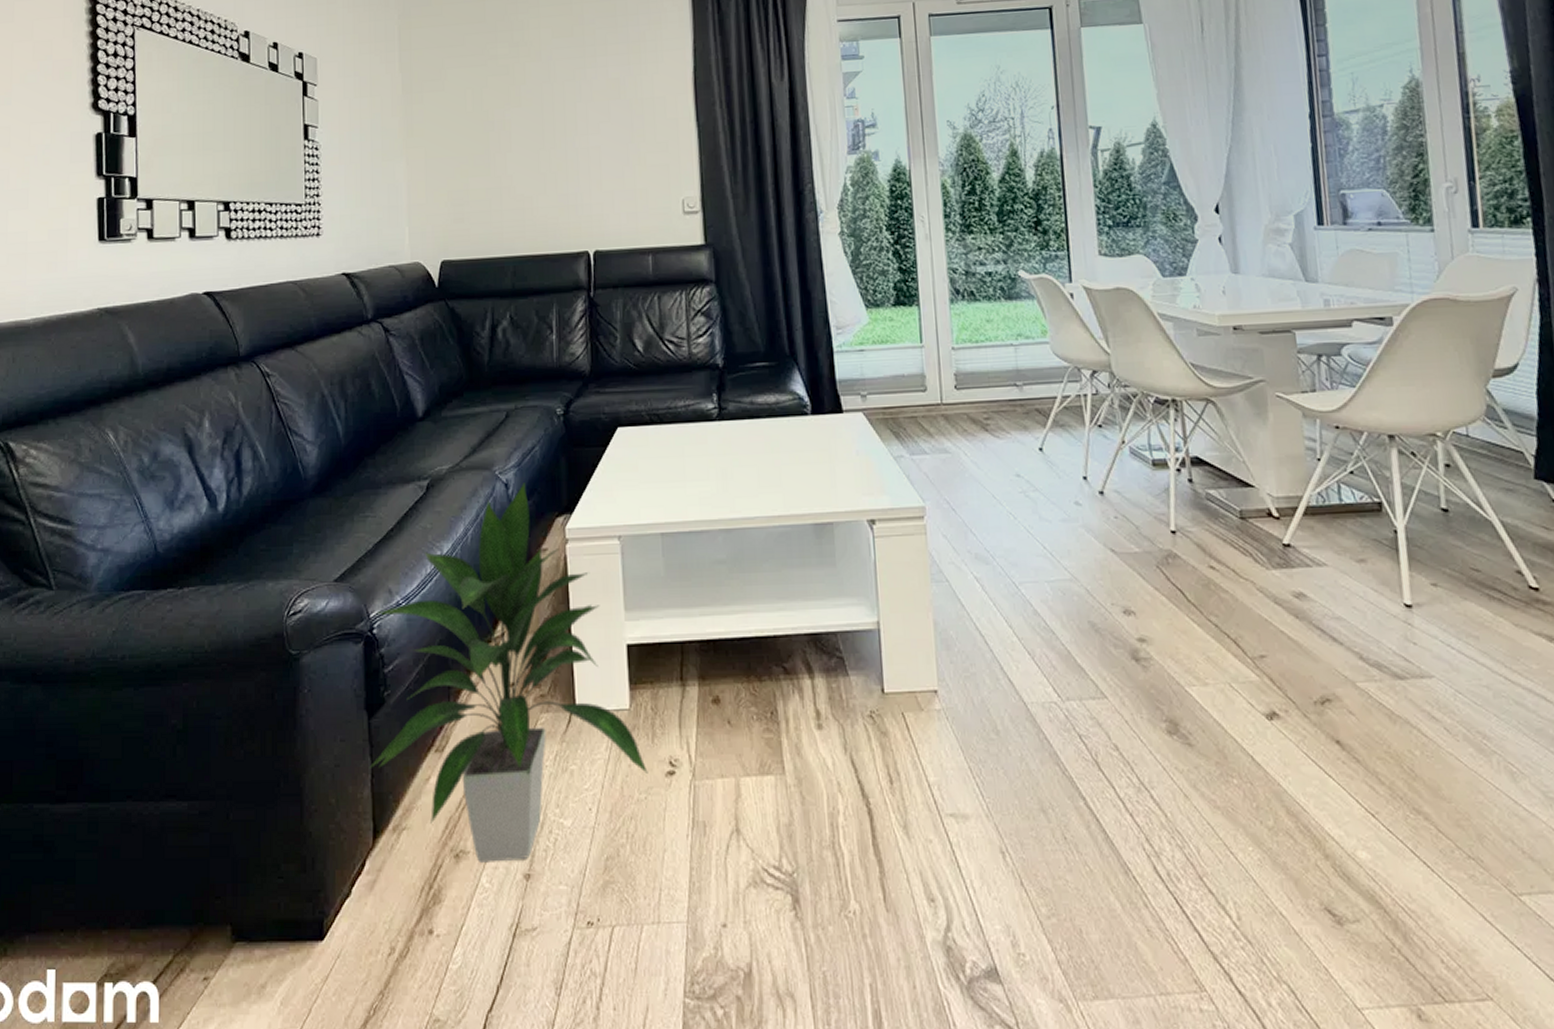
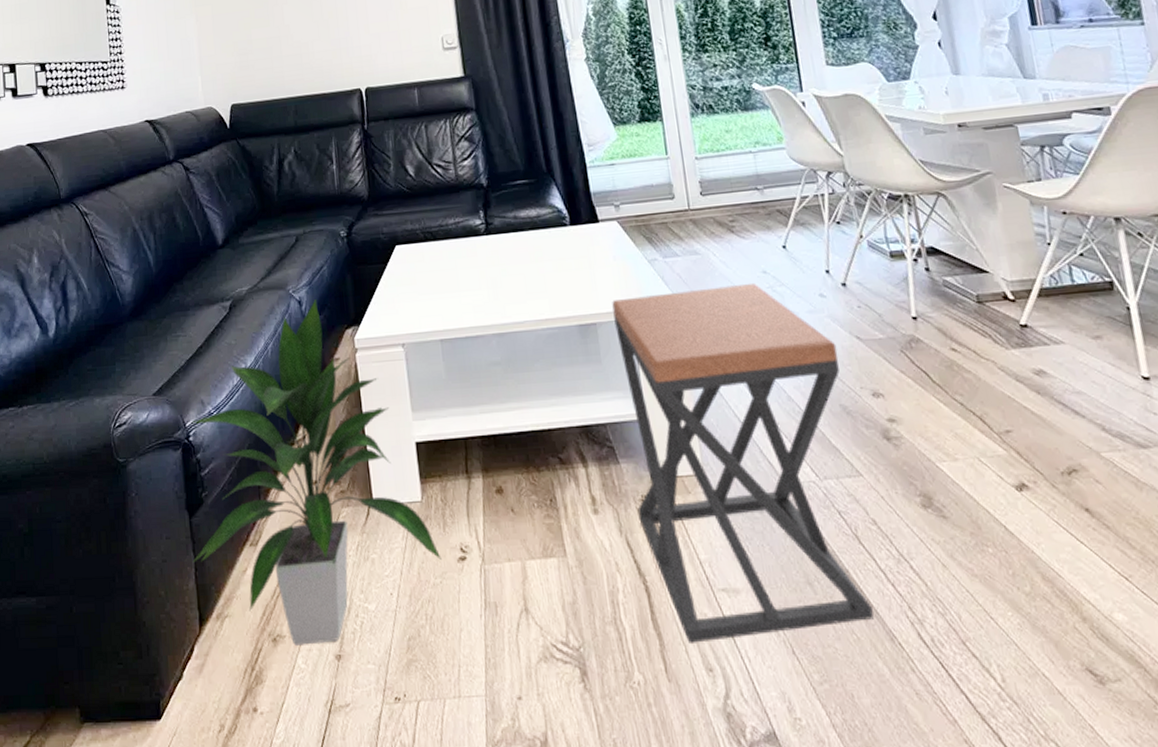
stool: none [851,486,1109,871] -> present [612,282,874,643]

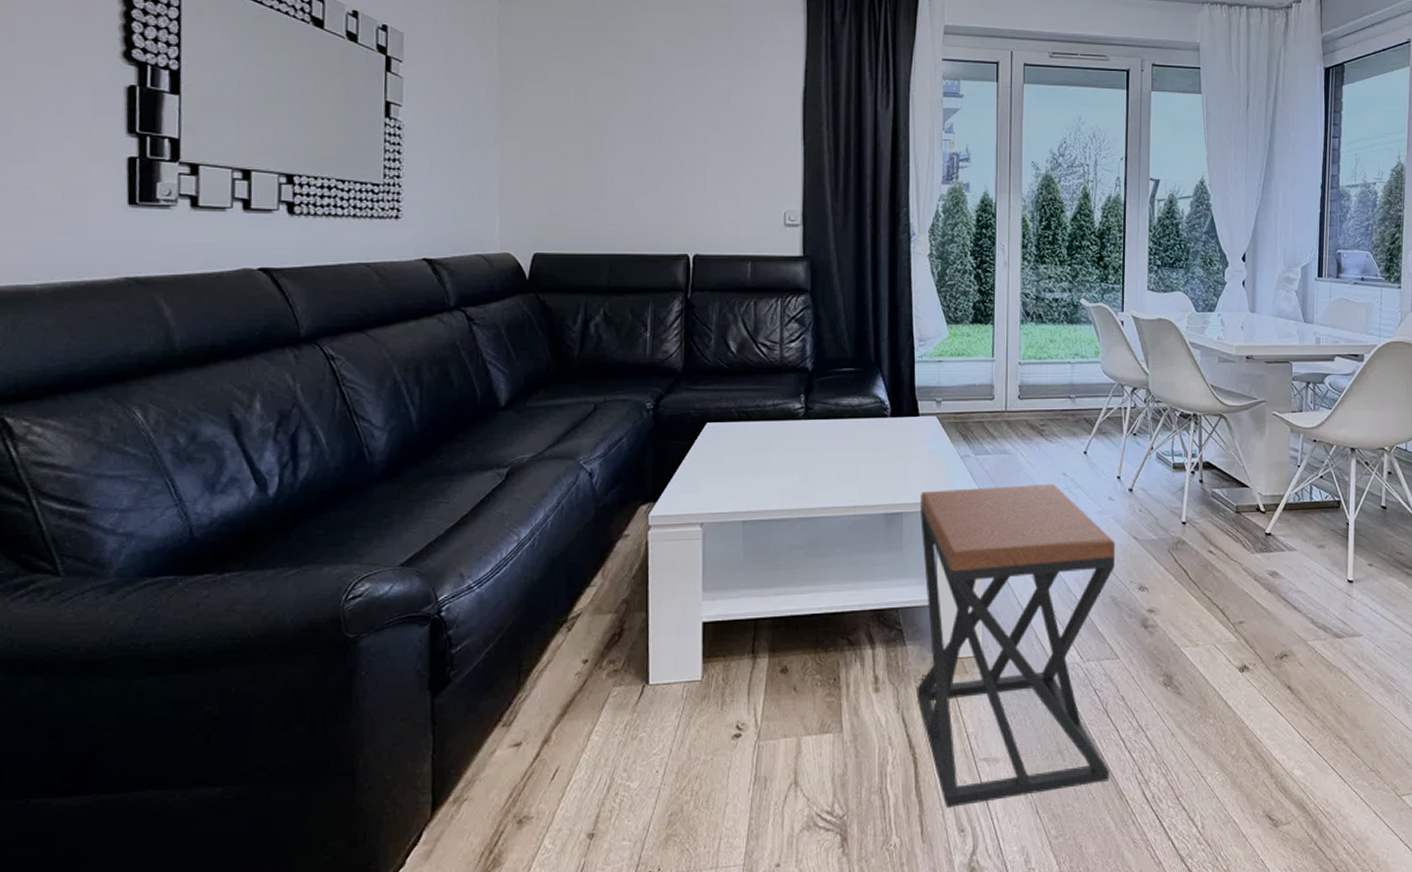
indoor plant: present [190,299,442,645] -> none [430,472,716,826]

